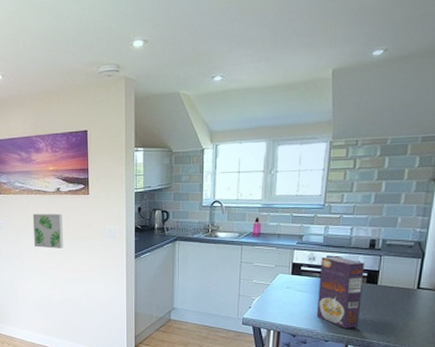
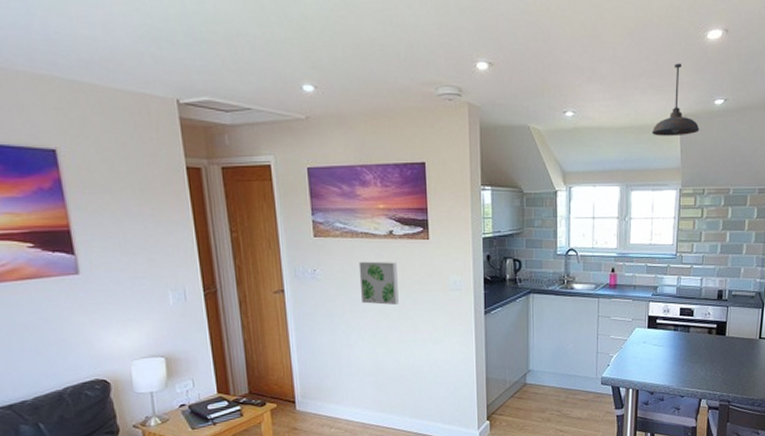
pendant light: none [301,19,355,92] -> present [651,63,700,136]
cereal box: present [316,256,365,328] -> none [672,308,714,382]

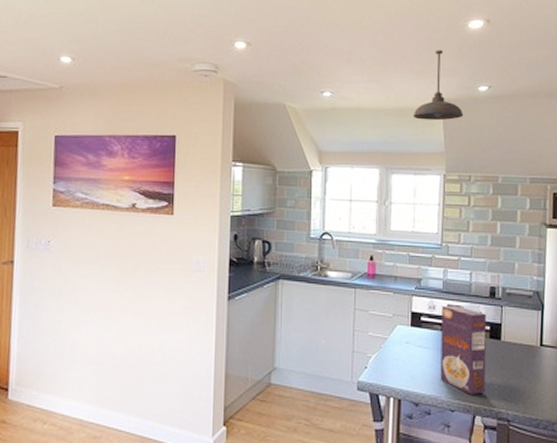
wall art: present [358,261,399,305] -> none [94,234,137,284]
cereal box: none [672,308,714,382] -> present [440,305,487,395]

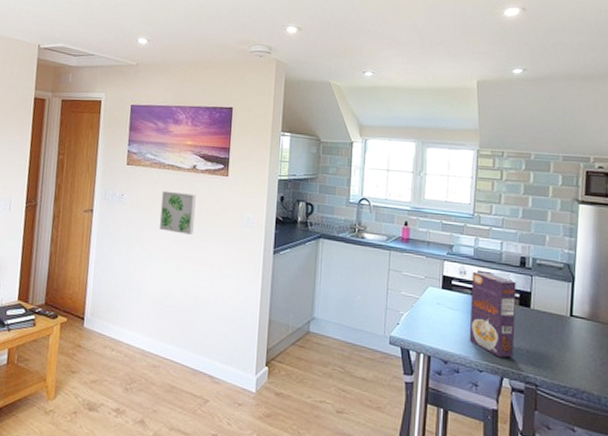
wall art: none [94,234,137,284] -> present [159,190,196,235]
pendant light: present [413,50,464,121] -> none [448,35,498,100]

